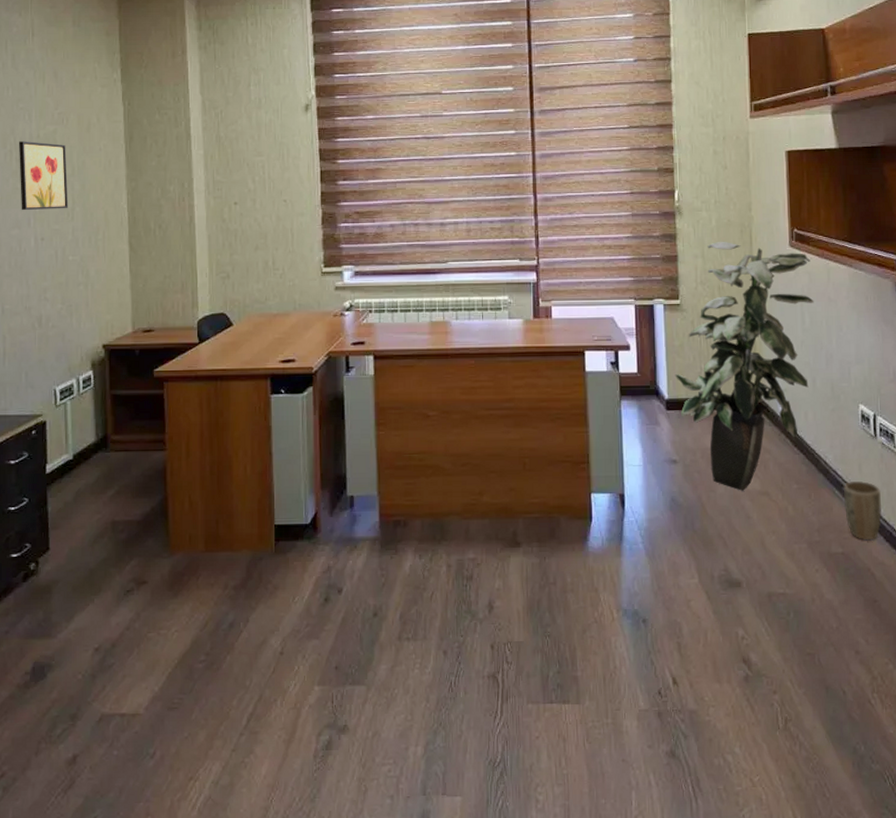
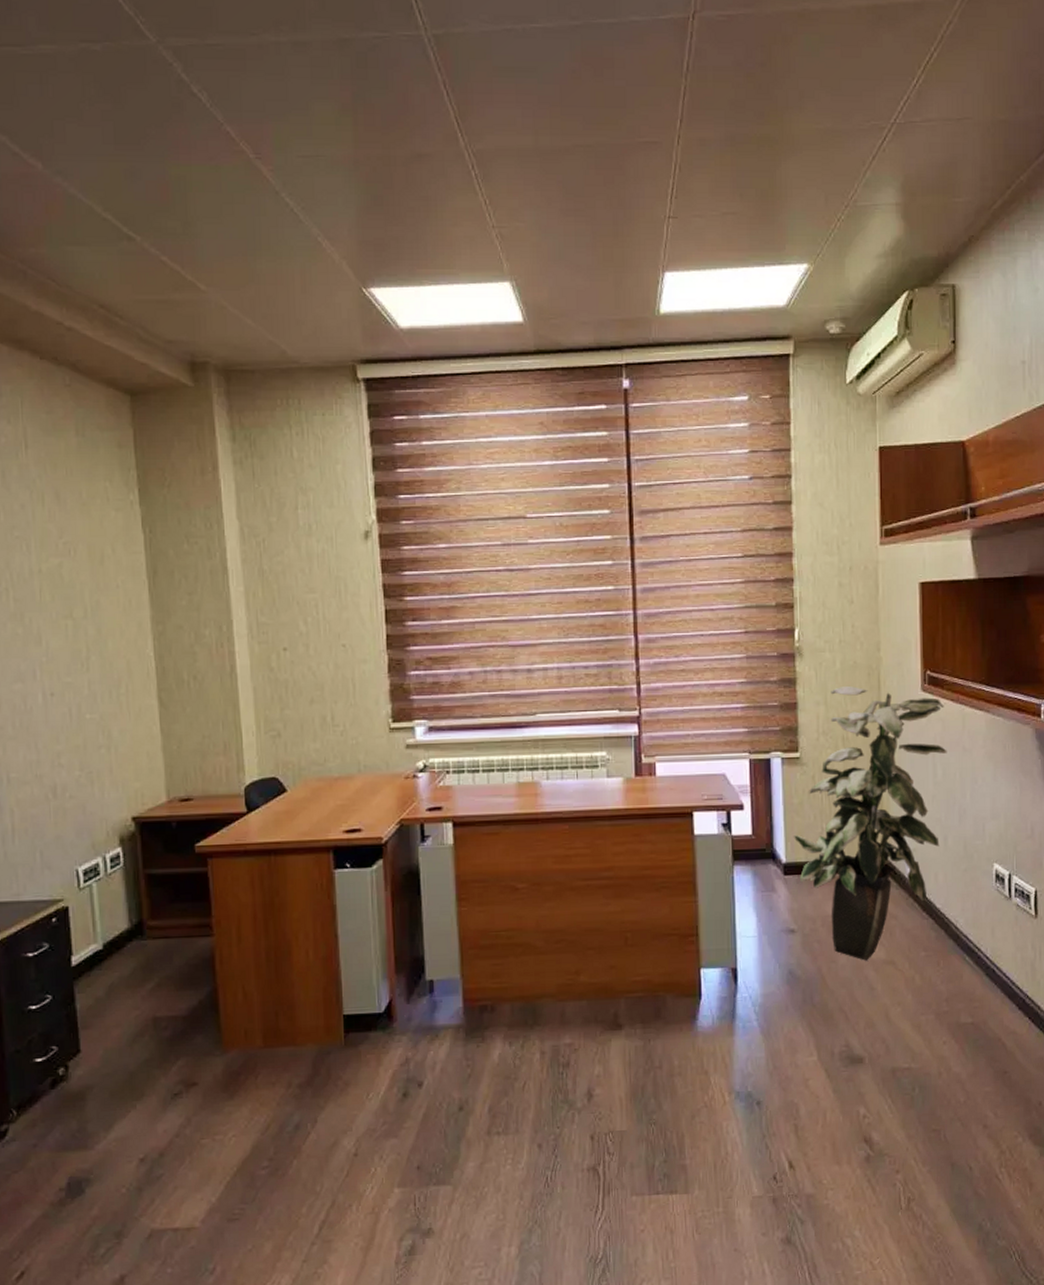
wall art: present [18,141,69,211] -> none [15,577,82,661]
plant pot: present [843,481,883,541] -> none [974,946,1016,1009]

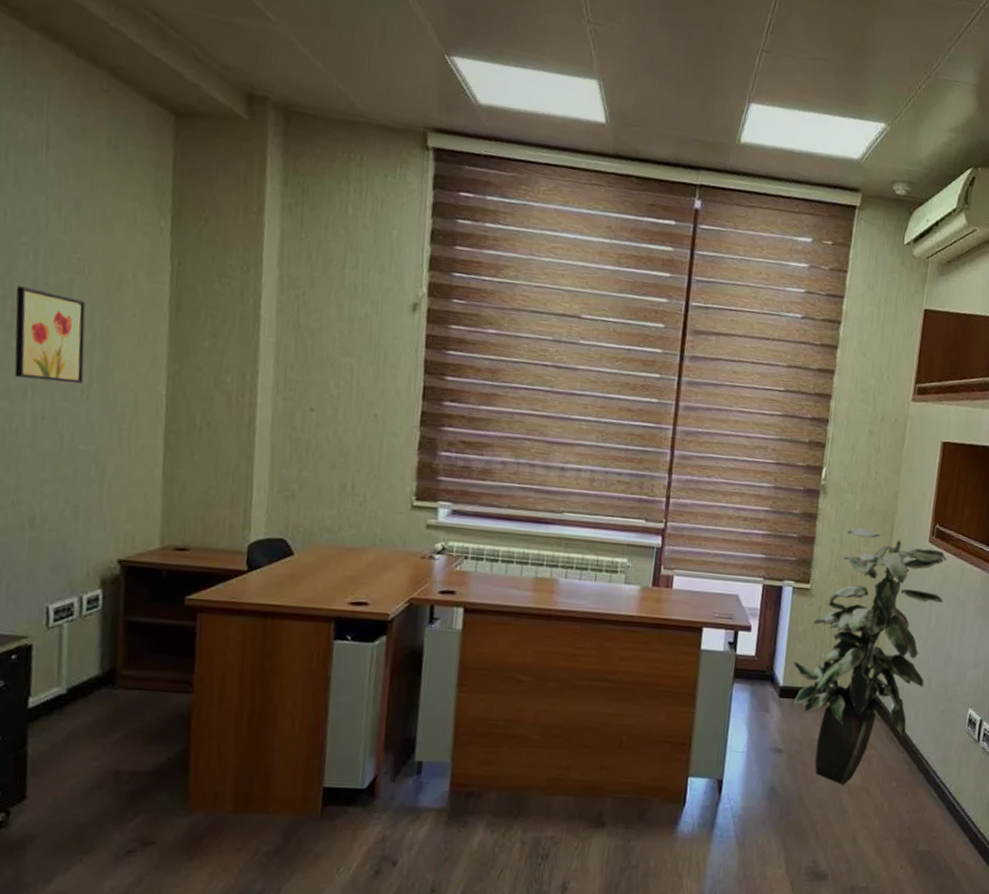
wall art: none [15,577,82,661] -> present [14,286,86,384]

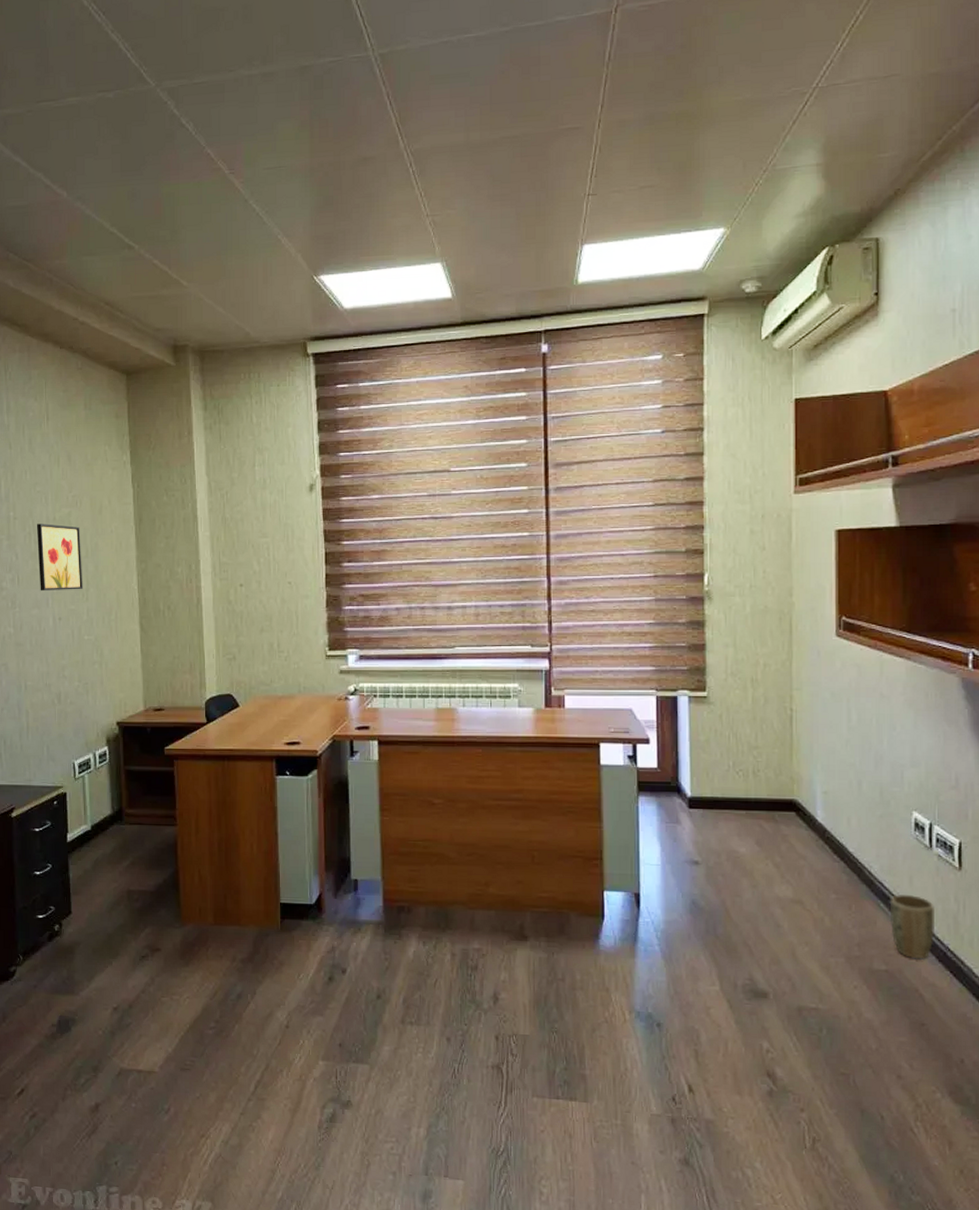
indoor plant: present [792,527,947,785] -> none [699,629,863,898]
plant pot: none [937,783,974,841] -> present [889,895,936,959]

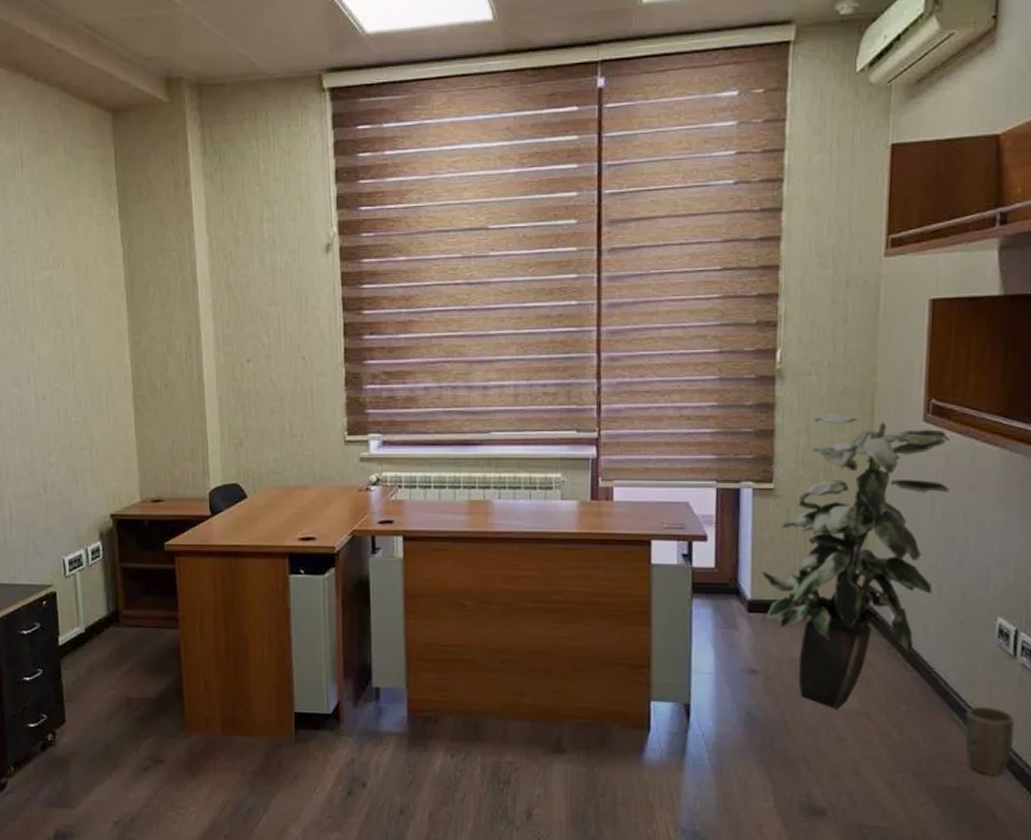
wall art: present [36,524,83,591] -> none [13,289,69,367]
indoor plant: none [699,629,863,898] -> present [761,412,950,709]

